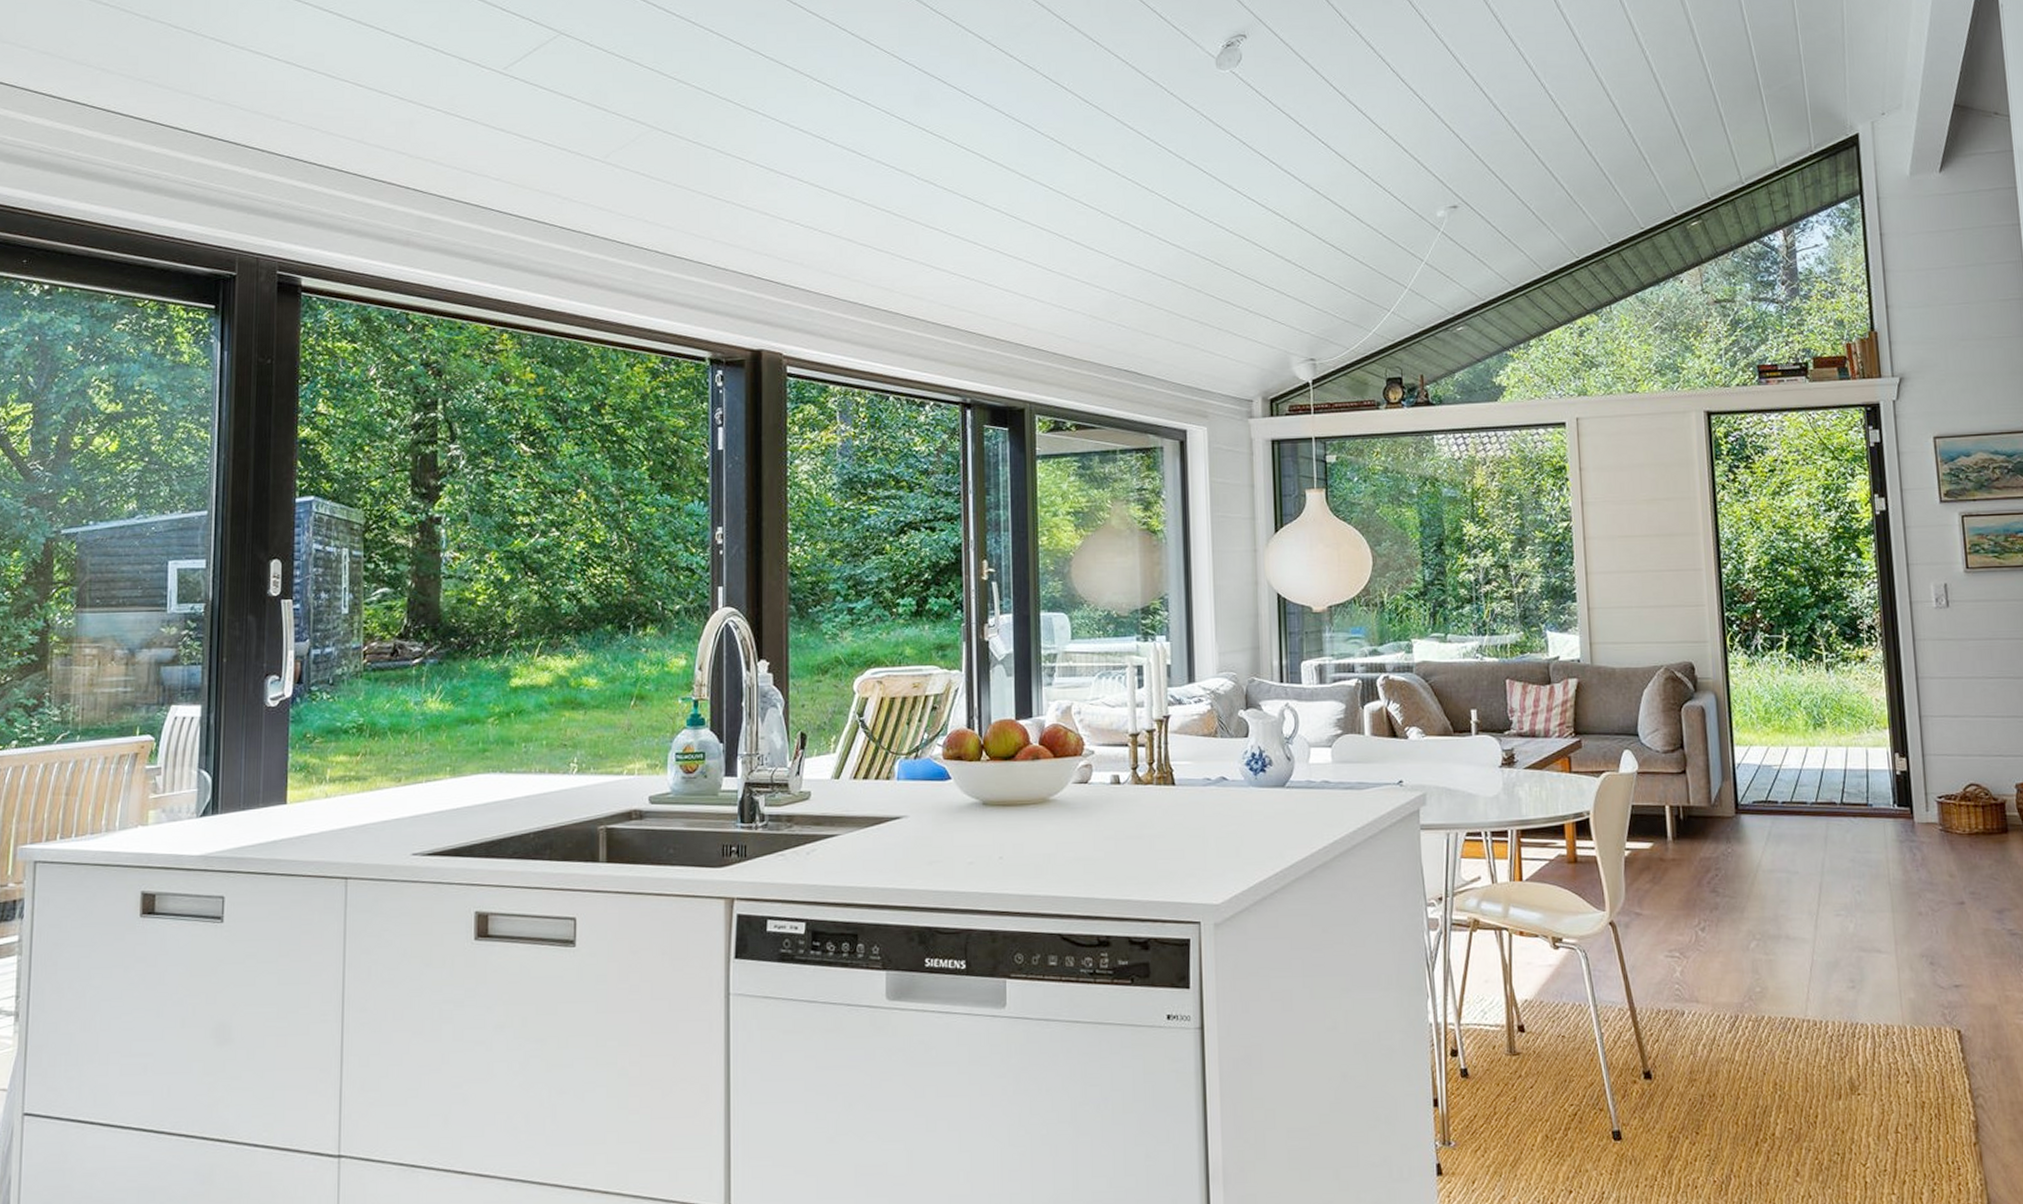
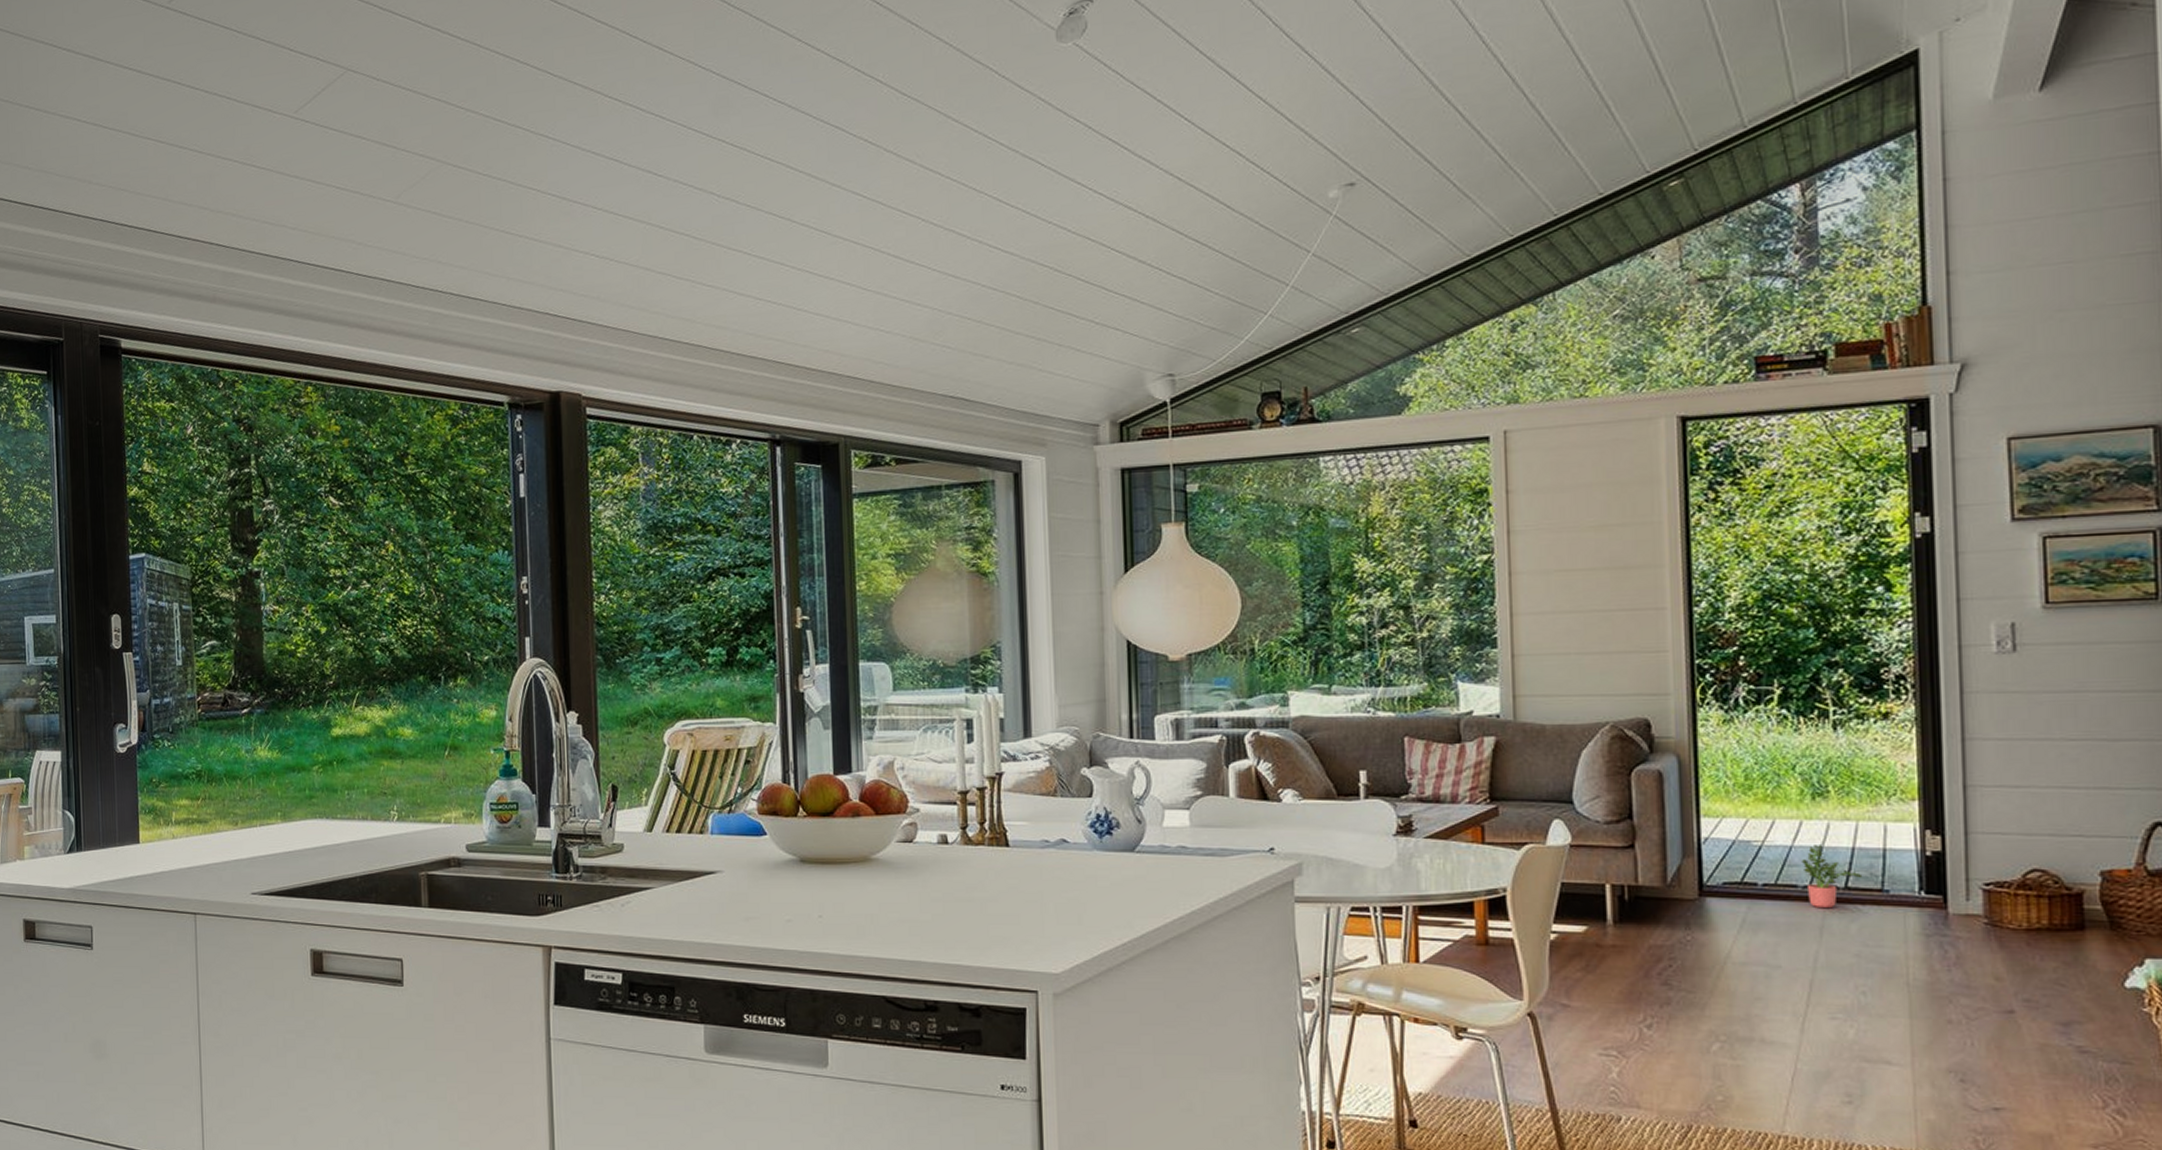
potted plant: none [1809,766,1853,822] -> present [1801,843,1863,909]

